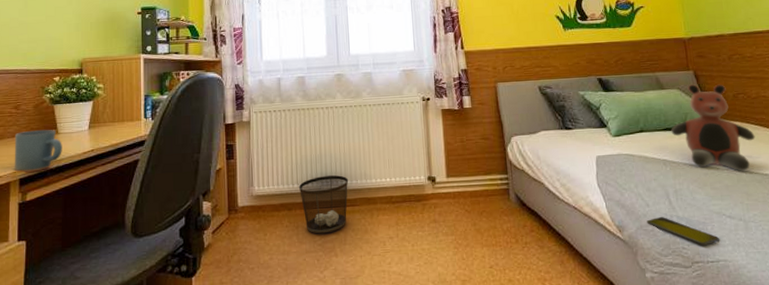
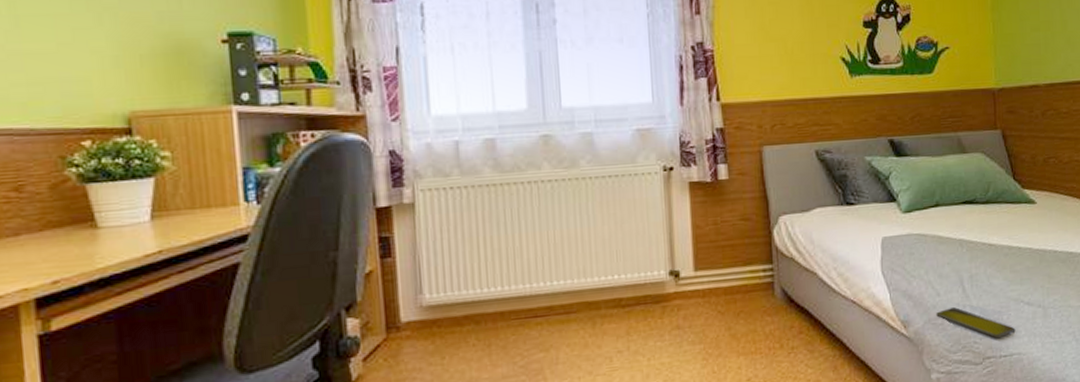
mug: present [14,129,62,173] -> none [18,222,108,290]
waste bin: present [298,175,349,234] -> none [489,273,562,353]
teddy bear: present [671,84,755,171] -> none [971,146,1063,250]

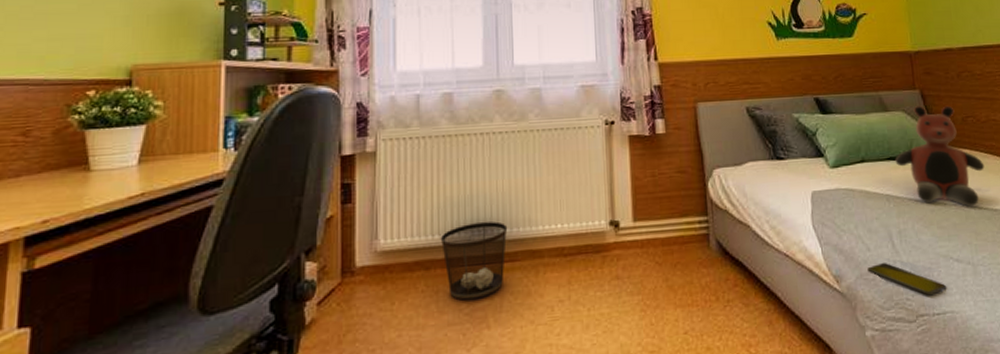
waste bin: none [489,273,562,353] -> present [440,221,508,300]
teddy bear: none [971,146,1063,250] -> present [895,105,985,207]

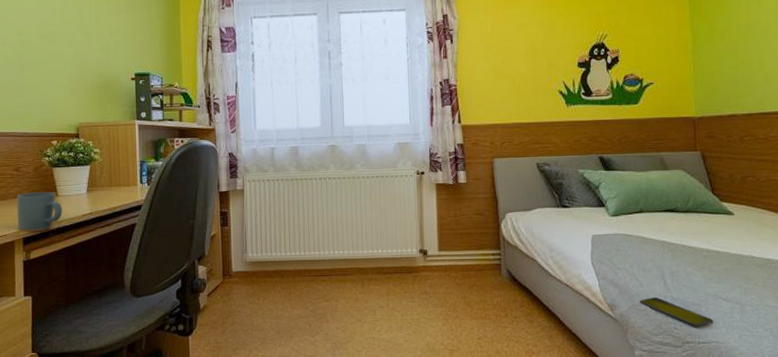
mug: none [16,165,96,229] -> present [16,191,63,232]
waste bin: present [440,221,508,300] -> none [291,245,341,301]
teddy bear: present [895,105,985,207] -> none [672,165,761,255]

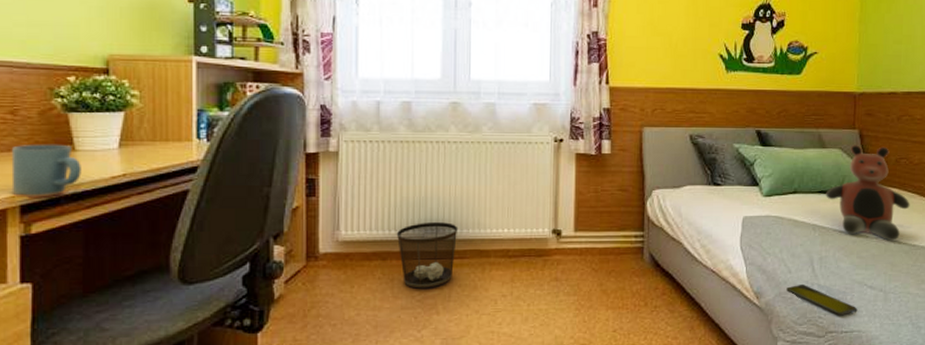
waste bin: none [291,245,341,301] -> present [396,222,458,289]
teddy bear: none [672,165,761,255] -> present [826,145,910,241]

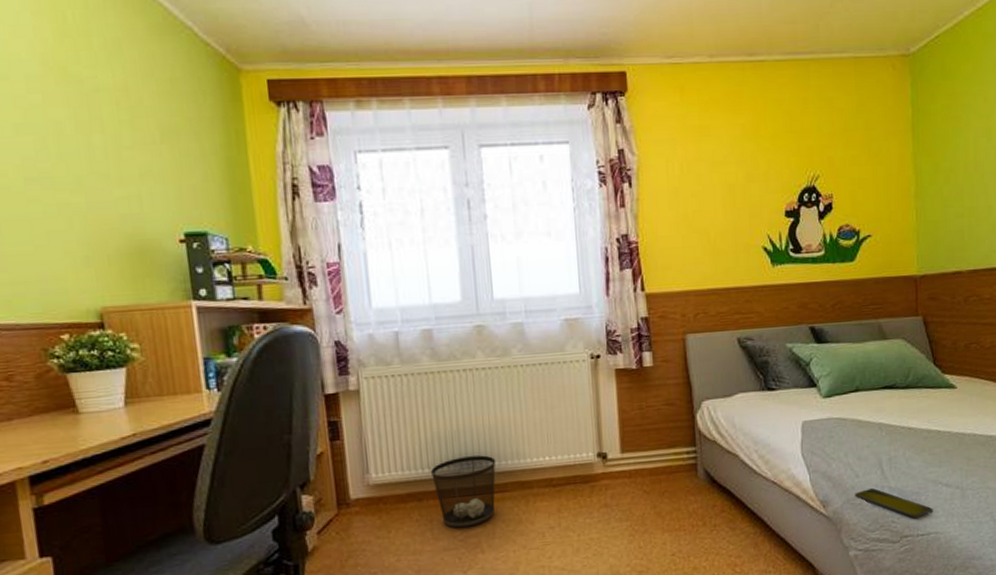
mug: present [11,144,81,198] -> none [11,408,89,469]
teddy bear: present [826,145,910,241] -> none [891,332,984,434]

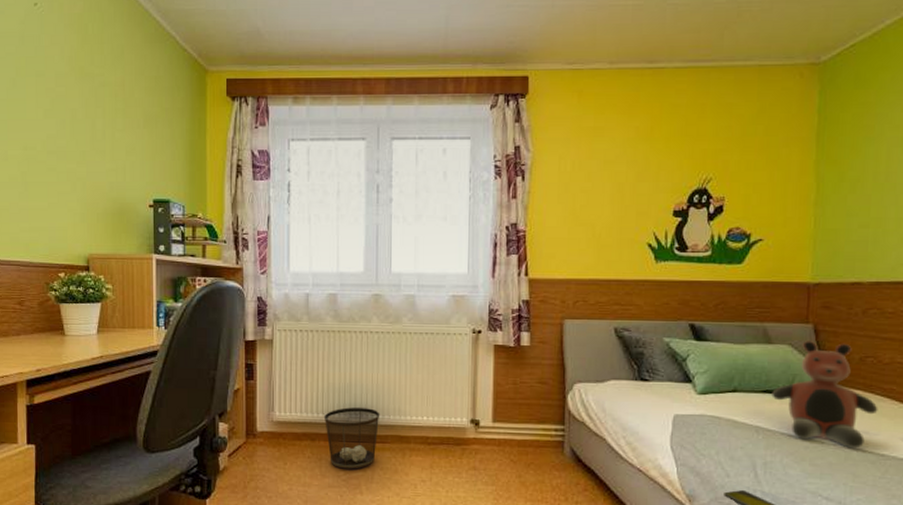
teddy bear: none [891,332,984,434] -> present [772,341,878,449]

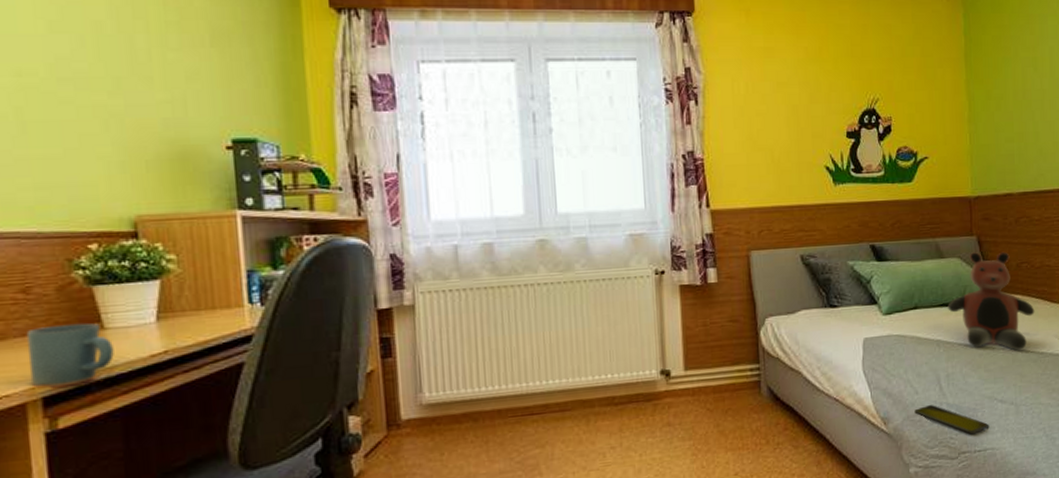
mug: none [19,329,70,374] -> present [26,323,114,389]
waste bin: present [323,407,380,469] -> none [487,373,557,450]

